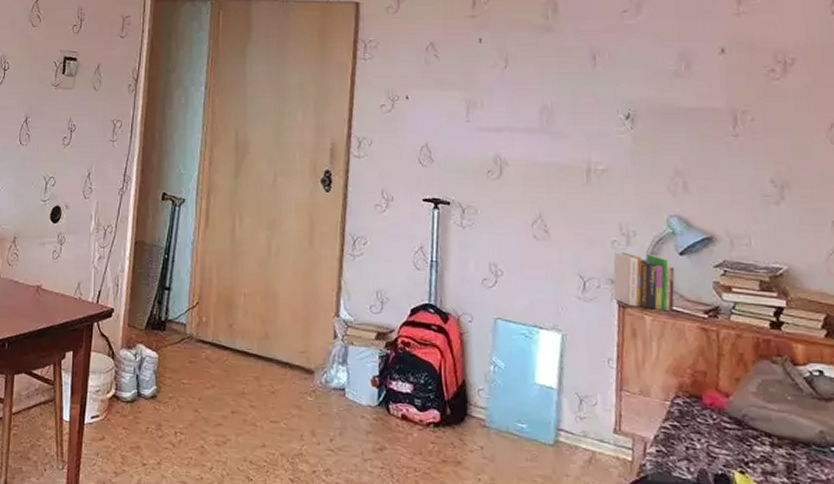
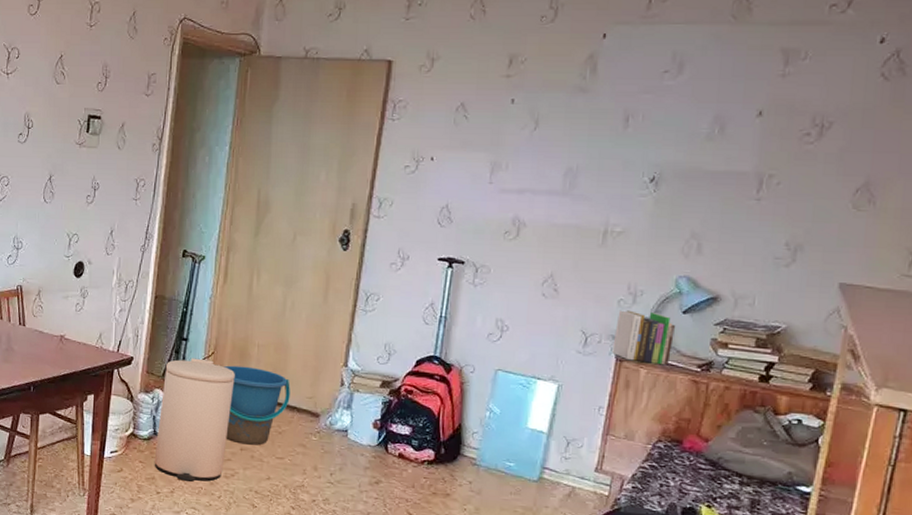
pedal bin: none [139,309,222,452] -> present [154,358,235,483]
bucket: none [209,317,281,407] -> present [223,365,290,445]

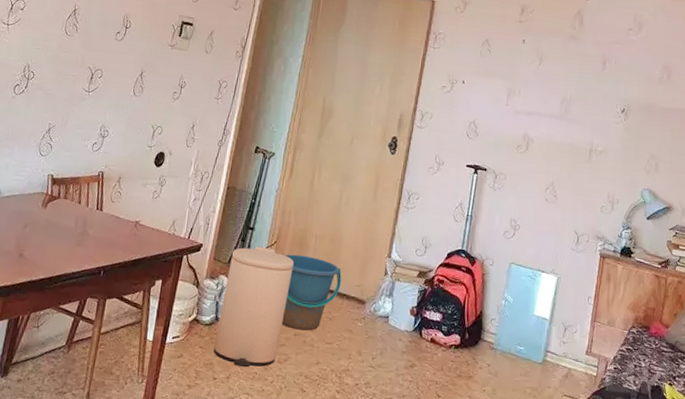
books: present [612,310,675,366] -> none [597,215,642,262]

